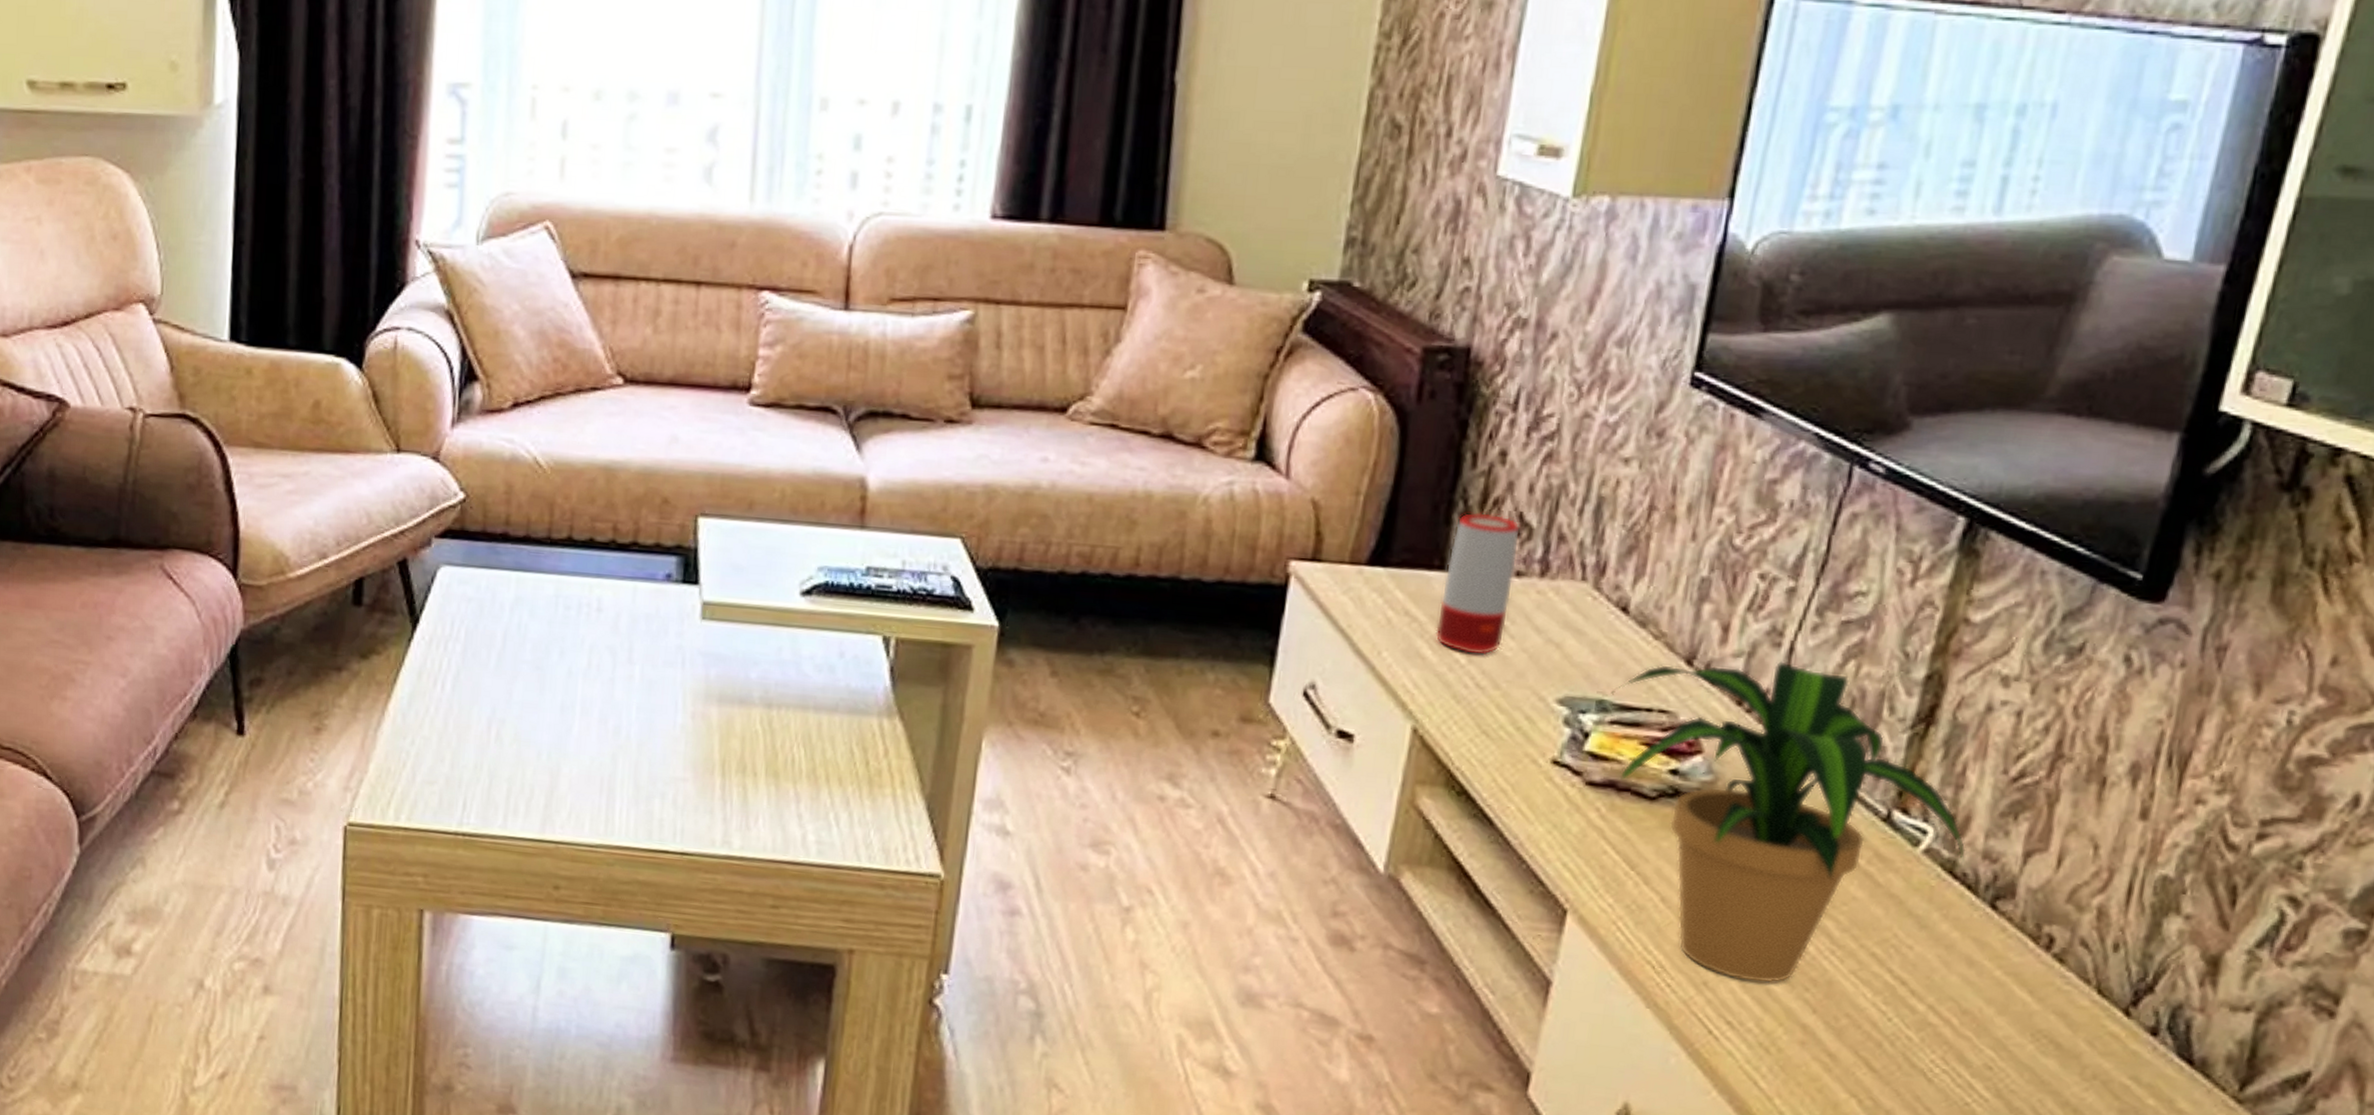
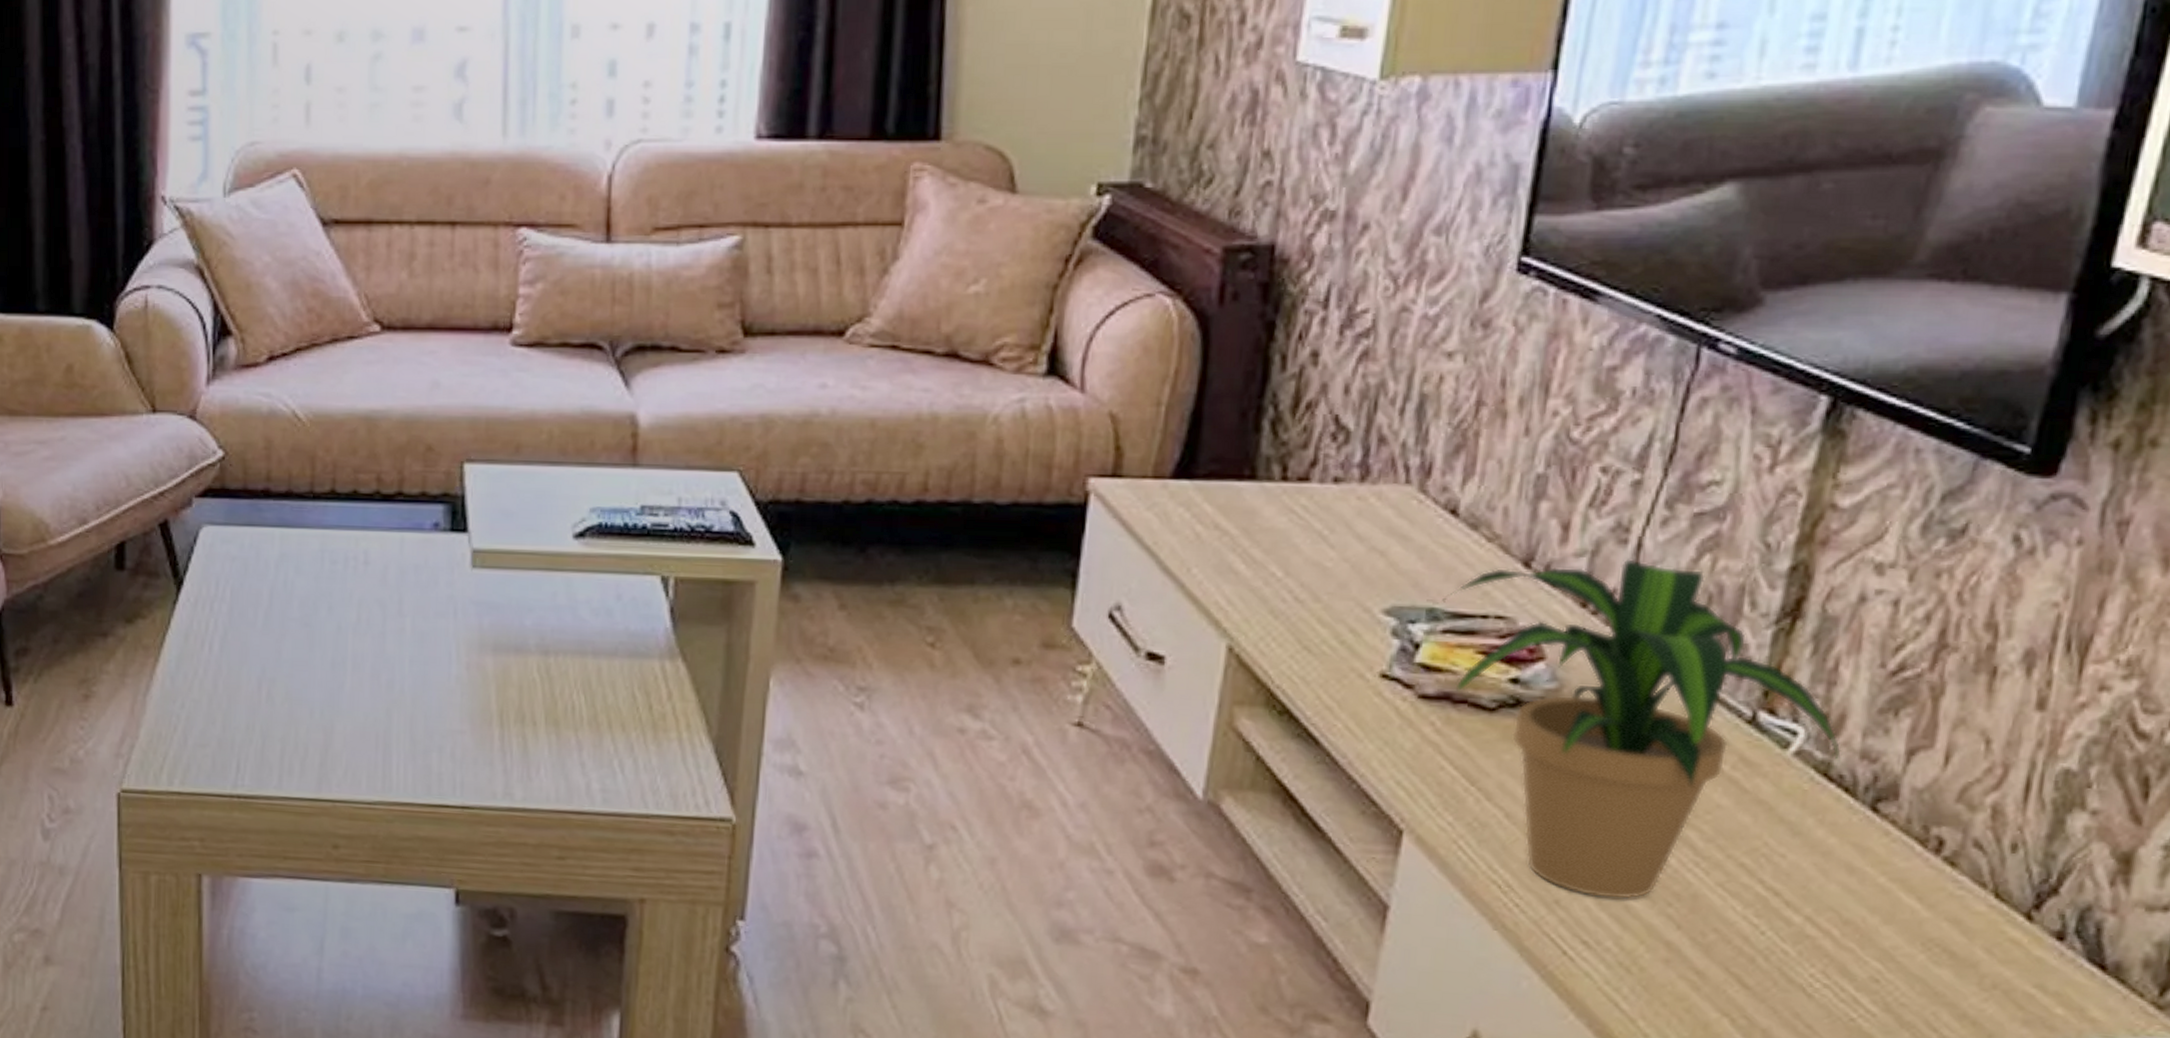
speaker: present [1435,512,1520,656] -> none [1248,417,1336,568]

